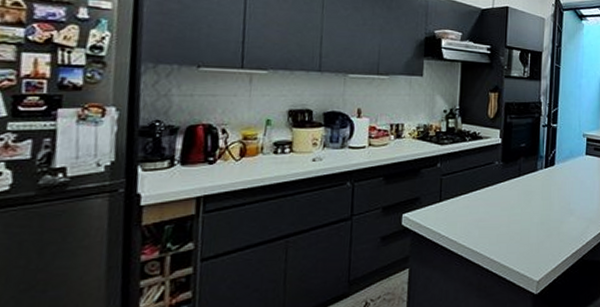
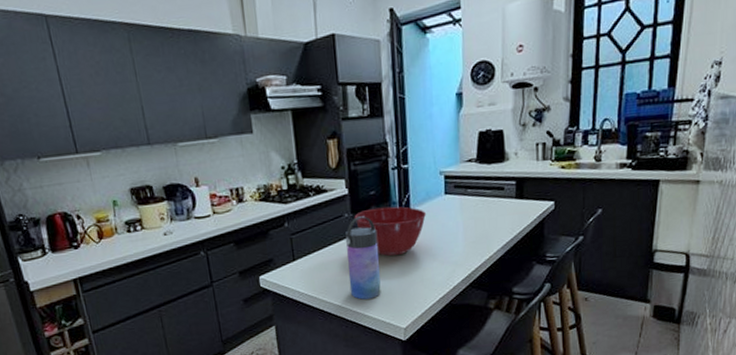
water bottle: none [490,165,523,248] -> present [345,216,381,300]
mixing bowl: none [503,159,569,207] -> present [354,206,427,257]

